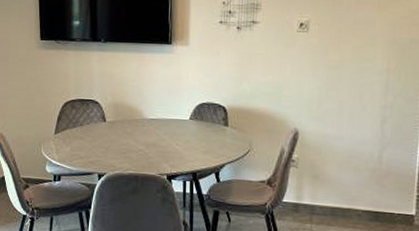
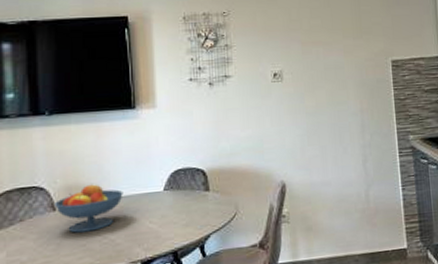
fruit bowl: none [105,104,157,143] -> present [54,184,123,233]

